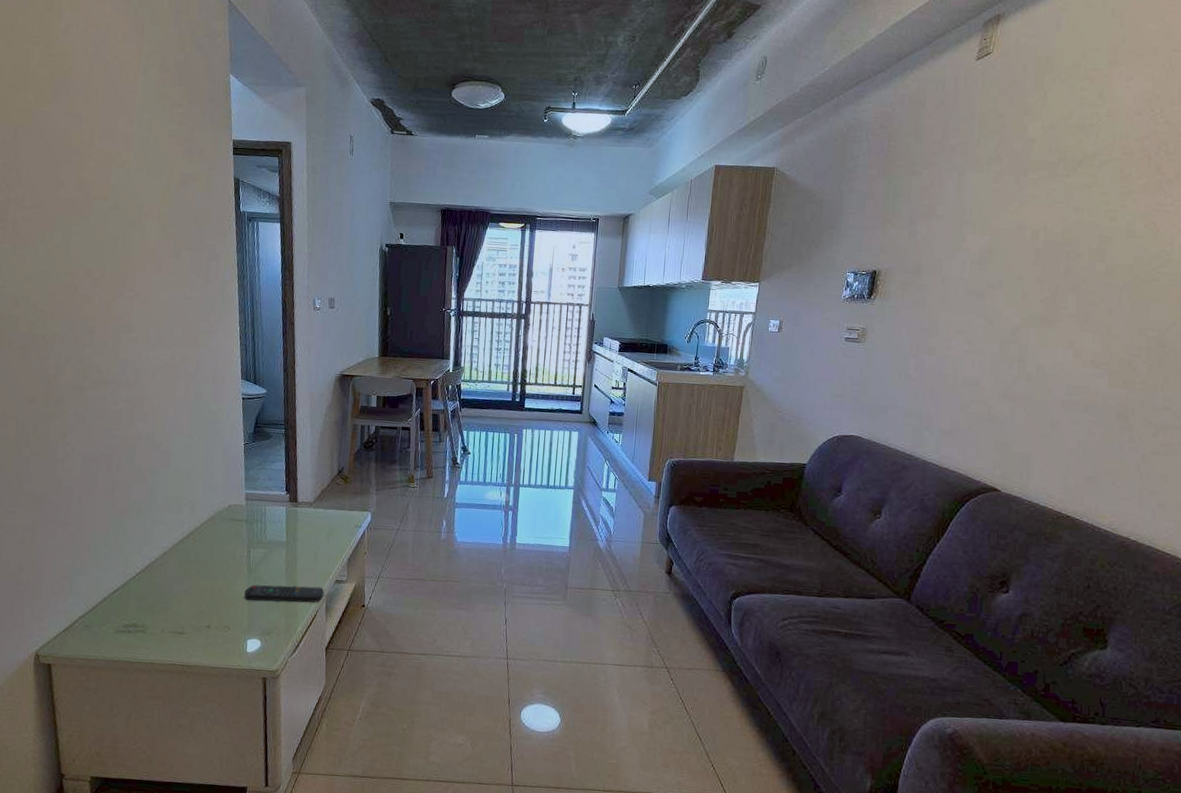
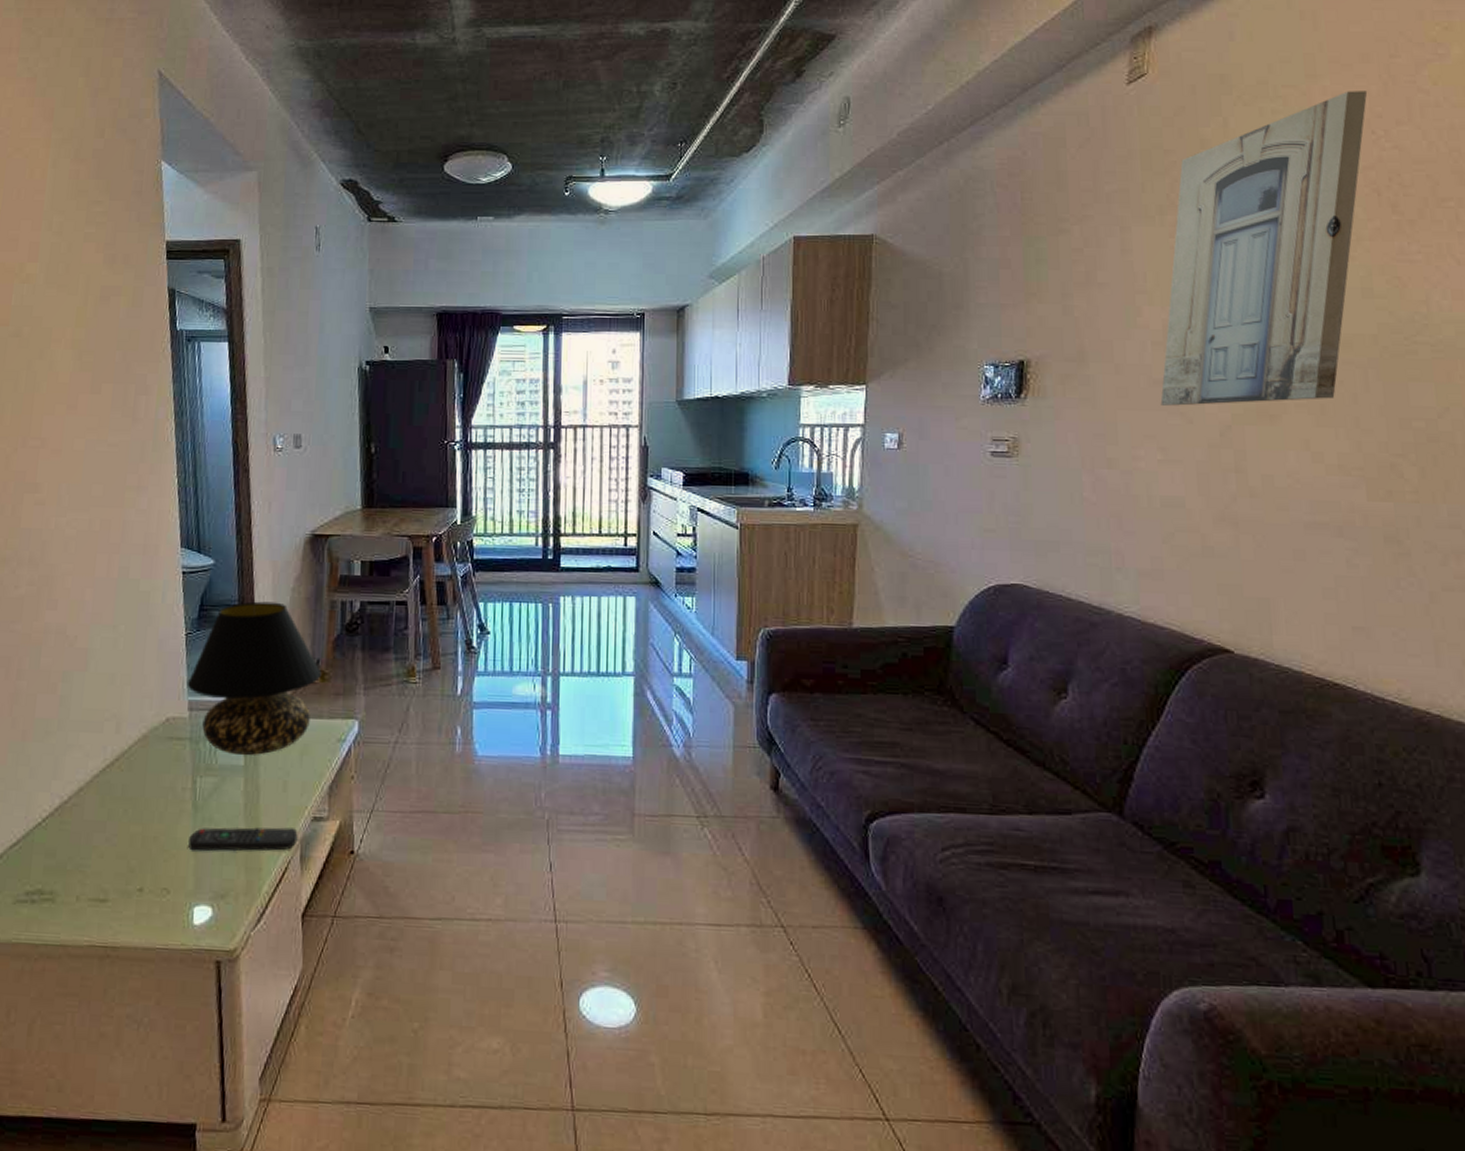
table lamp: none [244,422,345,535] -> present [186,601,322,756]
wall art: none [971,76,1153,312] -> present [1160,91,1368,406]

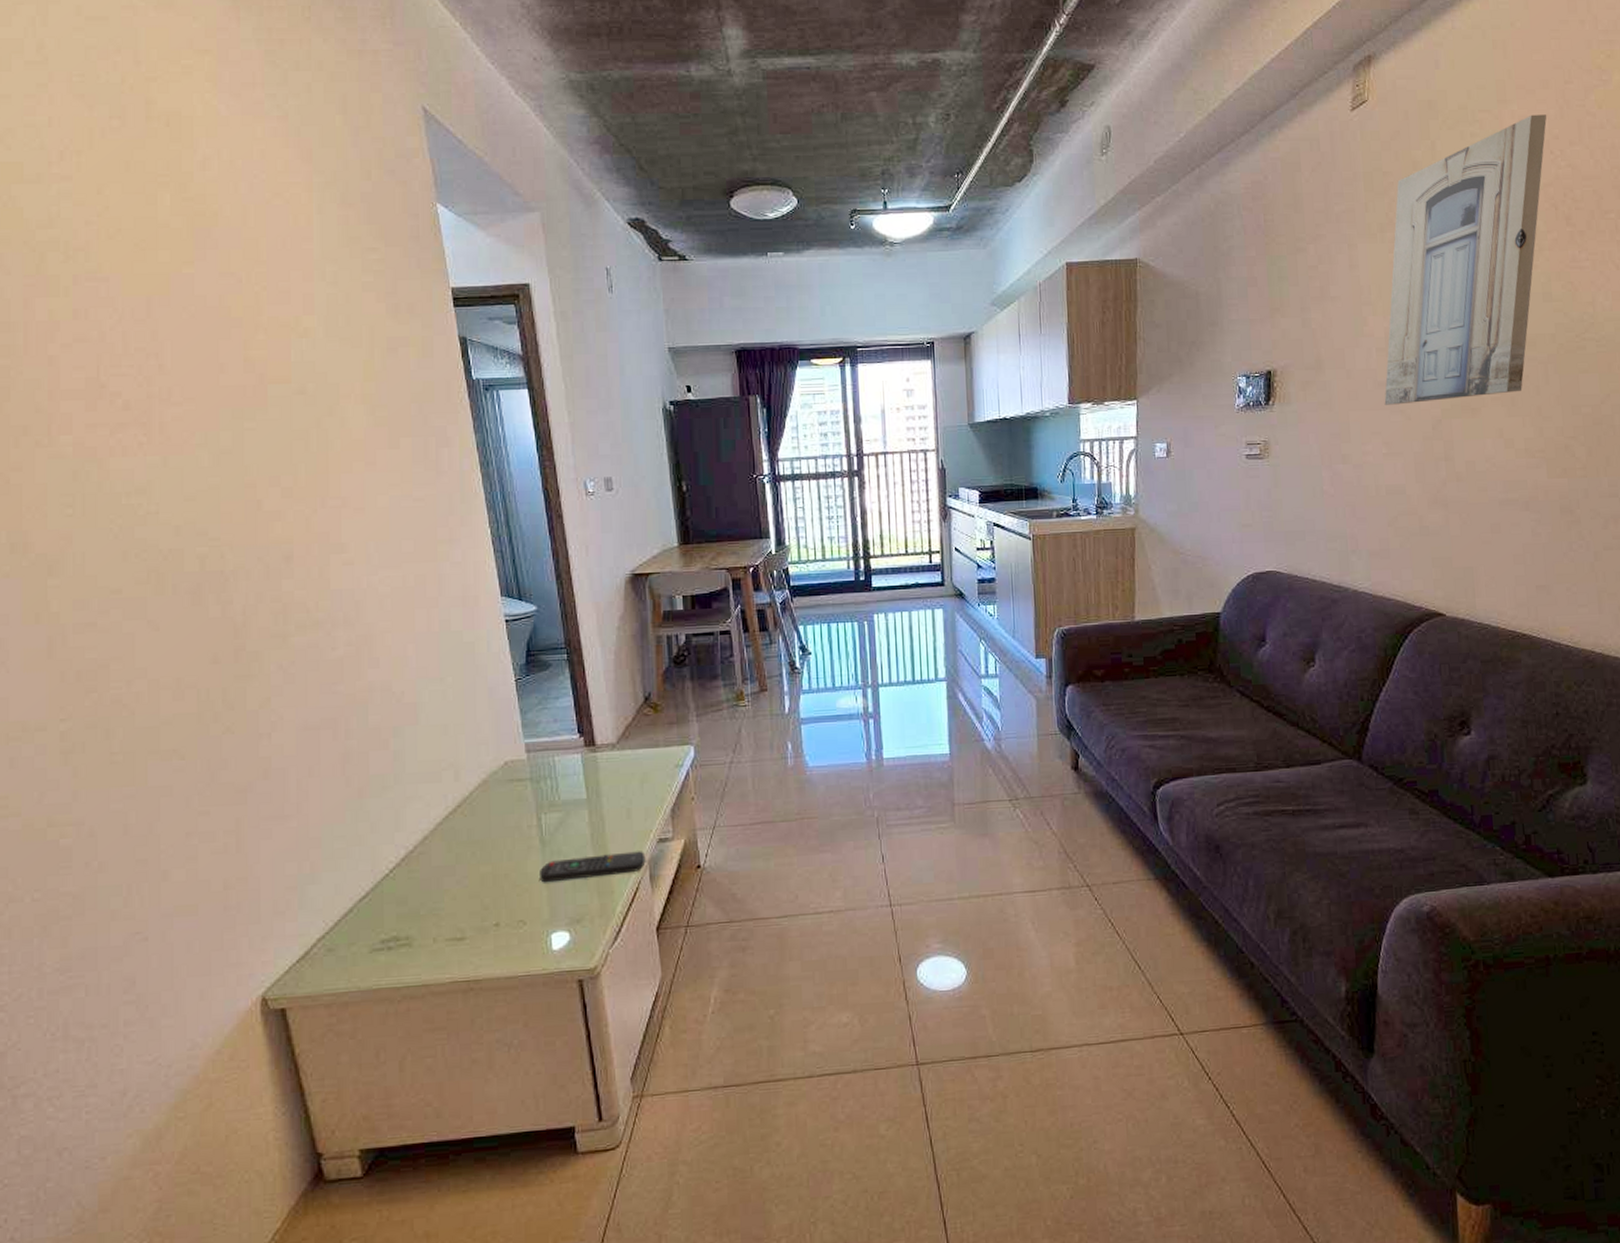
table lamp: present [186,601,322,756] -> none [521,641,654,790]

